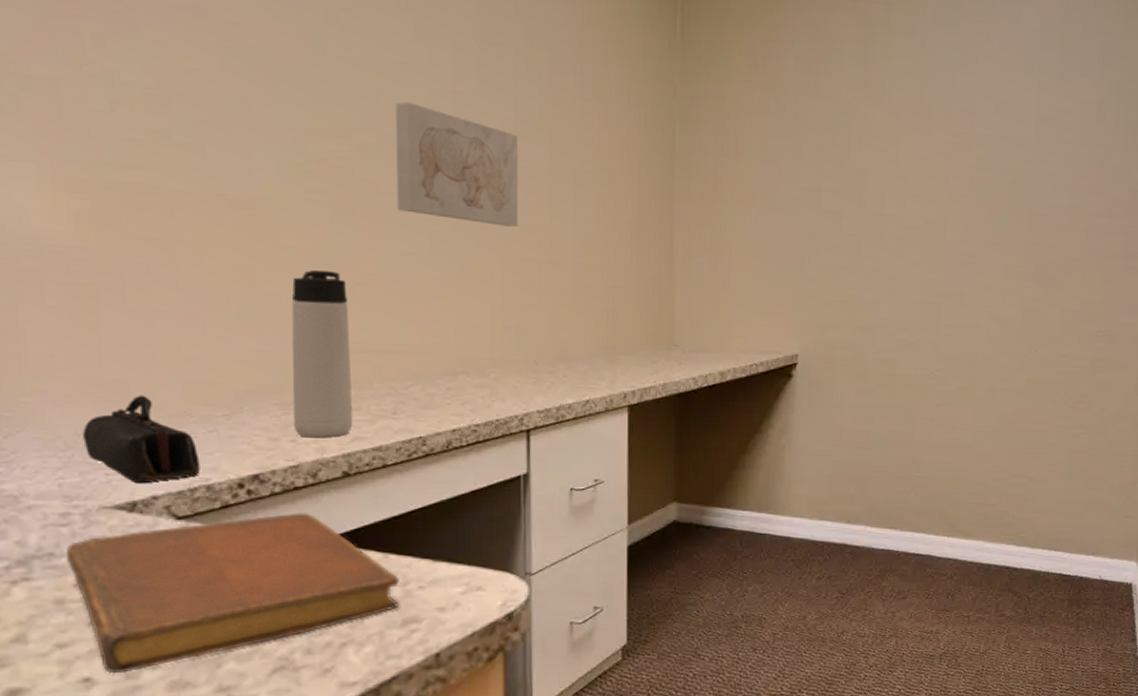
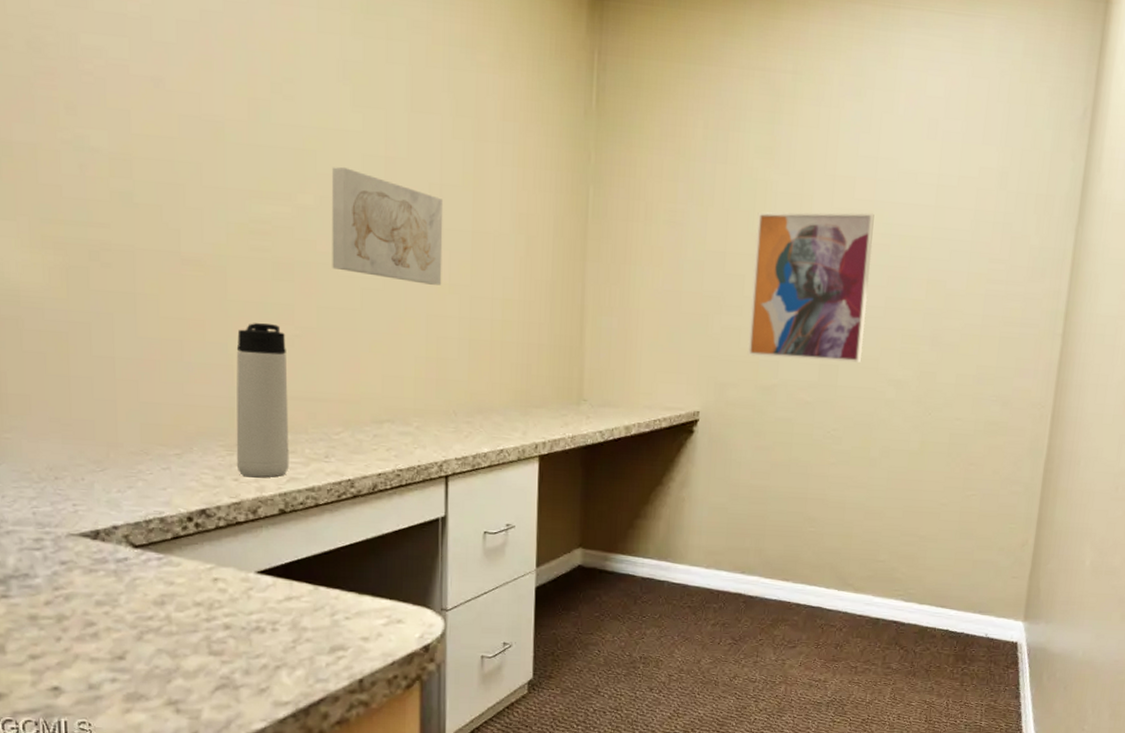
notebook: present [65,513,399,673] -> none [38,545,328,684]
pencil case: present [83,395,200,484] -> none [54,434,155,515]
wall art: none [846,146,973,300] -> present [747,212,874,363]

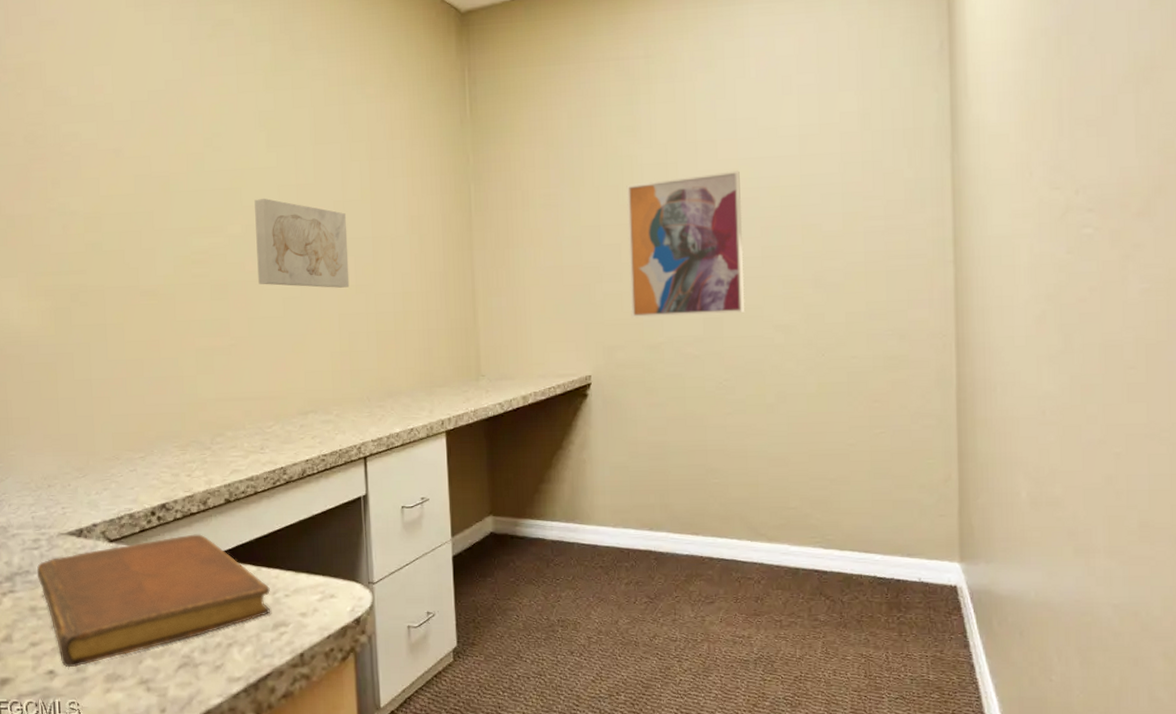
notebook: none [38,545,328,684] -> present [36,534,270,667]
thermos bottle: present [236,323,289,478] -> none [185,337,232,472]

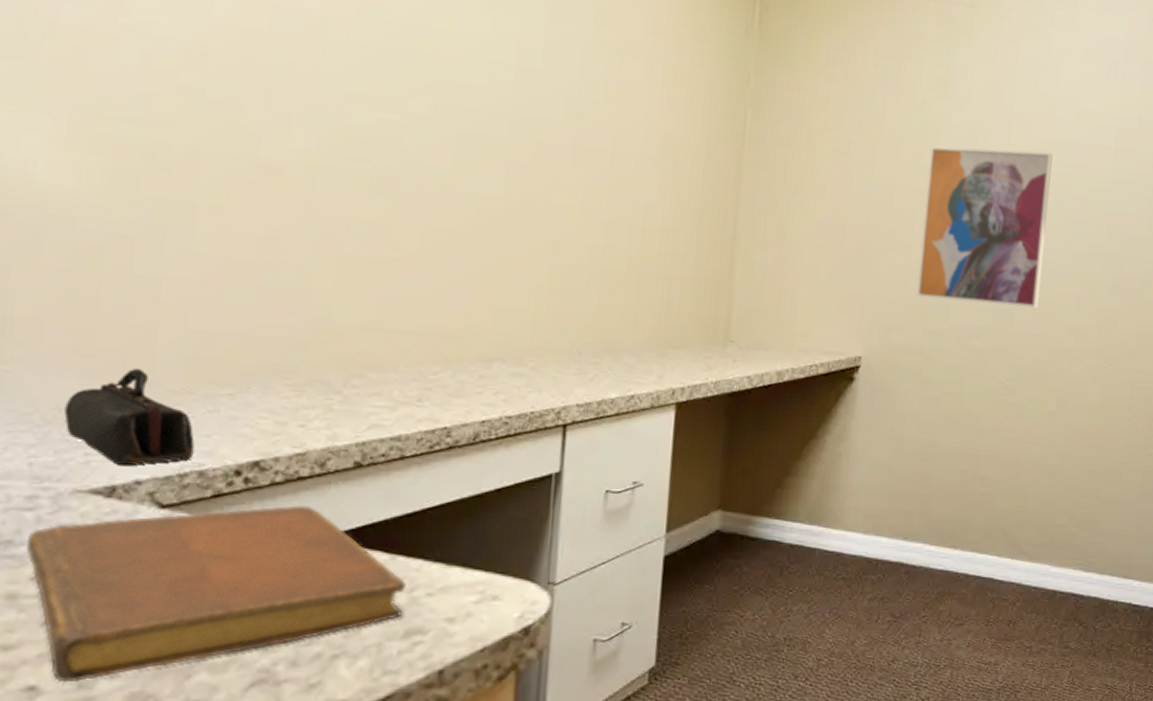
pencil case: none [47,445,125,515] -> present [64,368,195,467]
wall art: present [254,198,350,288] -> none [444,73,581,209]

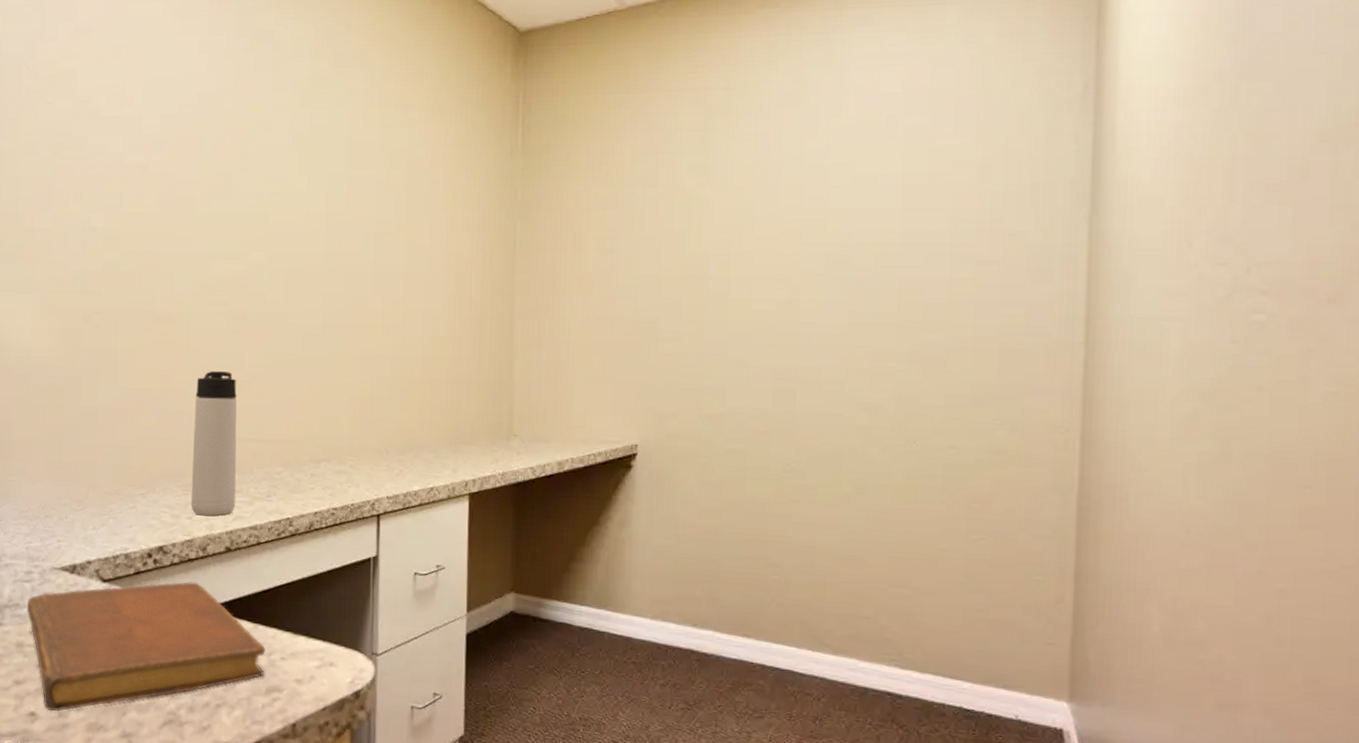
pencil case: present [64,368,195,467] -> none [45,476,122,550]
thermos bottle: none [304,242,380,424] -> present [191,371,237,516]
wall art: present [915,146,1053,308] -> none [688,222,828,386]

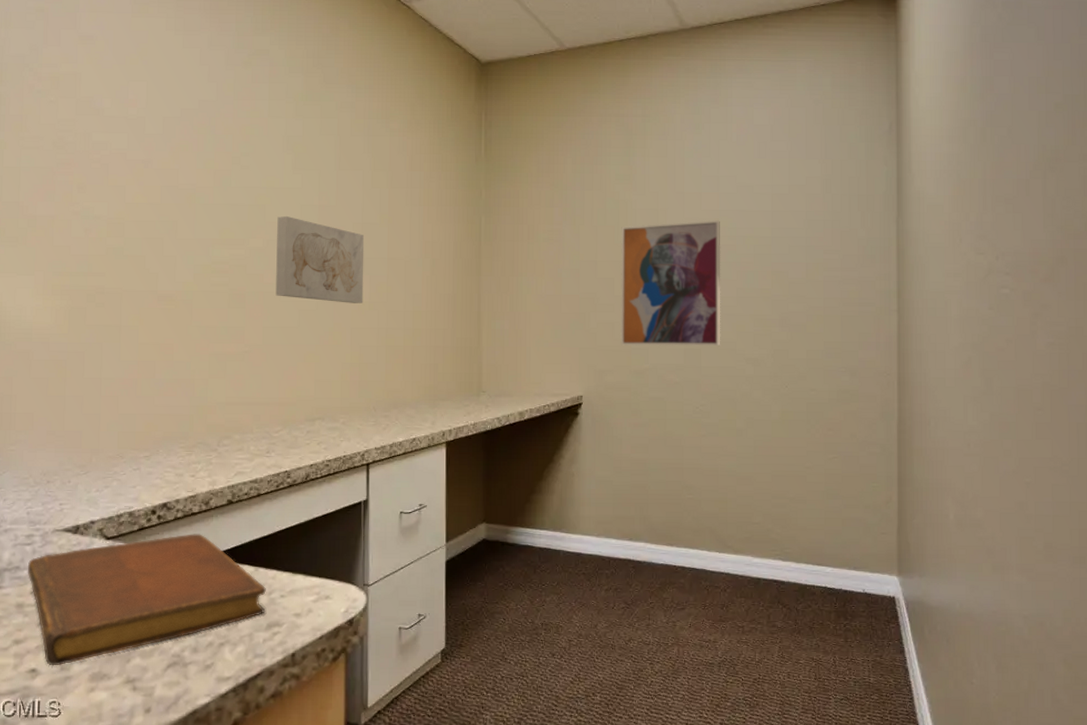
thermos bottle: present [191,371,237,516] -> none [194,344,238,473]
wall art: none [278,224,378,327] -> present [276,215,365,303]
wall art: none [688,222,828,386] -> present [621,220,721,346]

